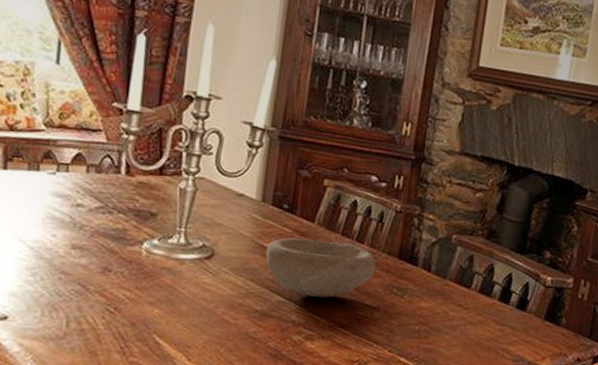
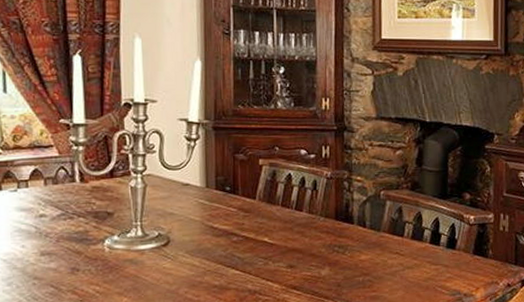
bowl: present [266,238,376,298] -> none [216,212,316,266]

